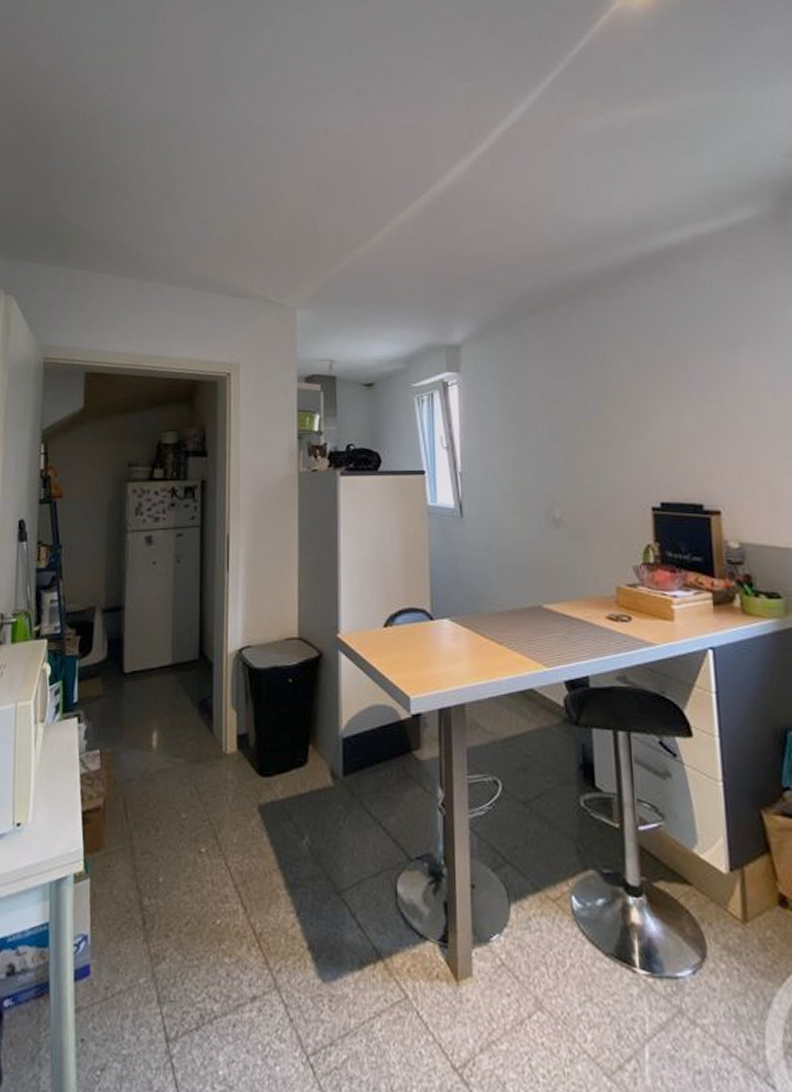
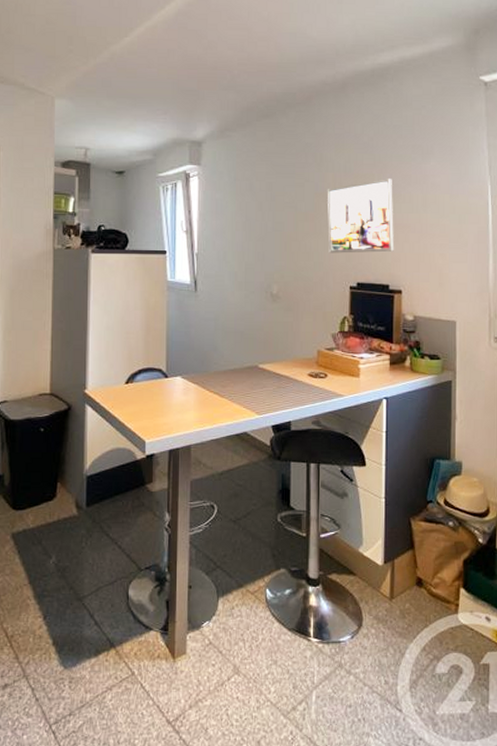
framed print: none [614,376,705,468] -> present [328,179,394,253]

